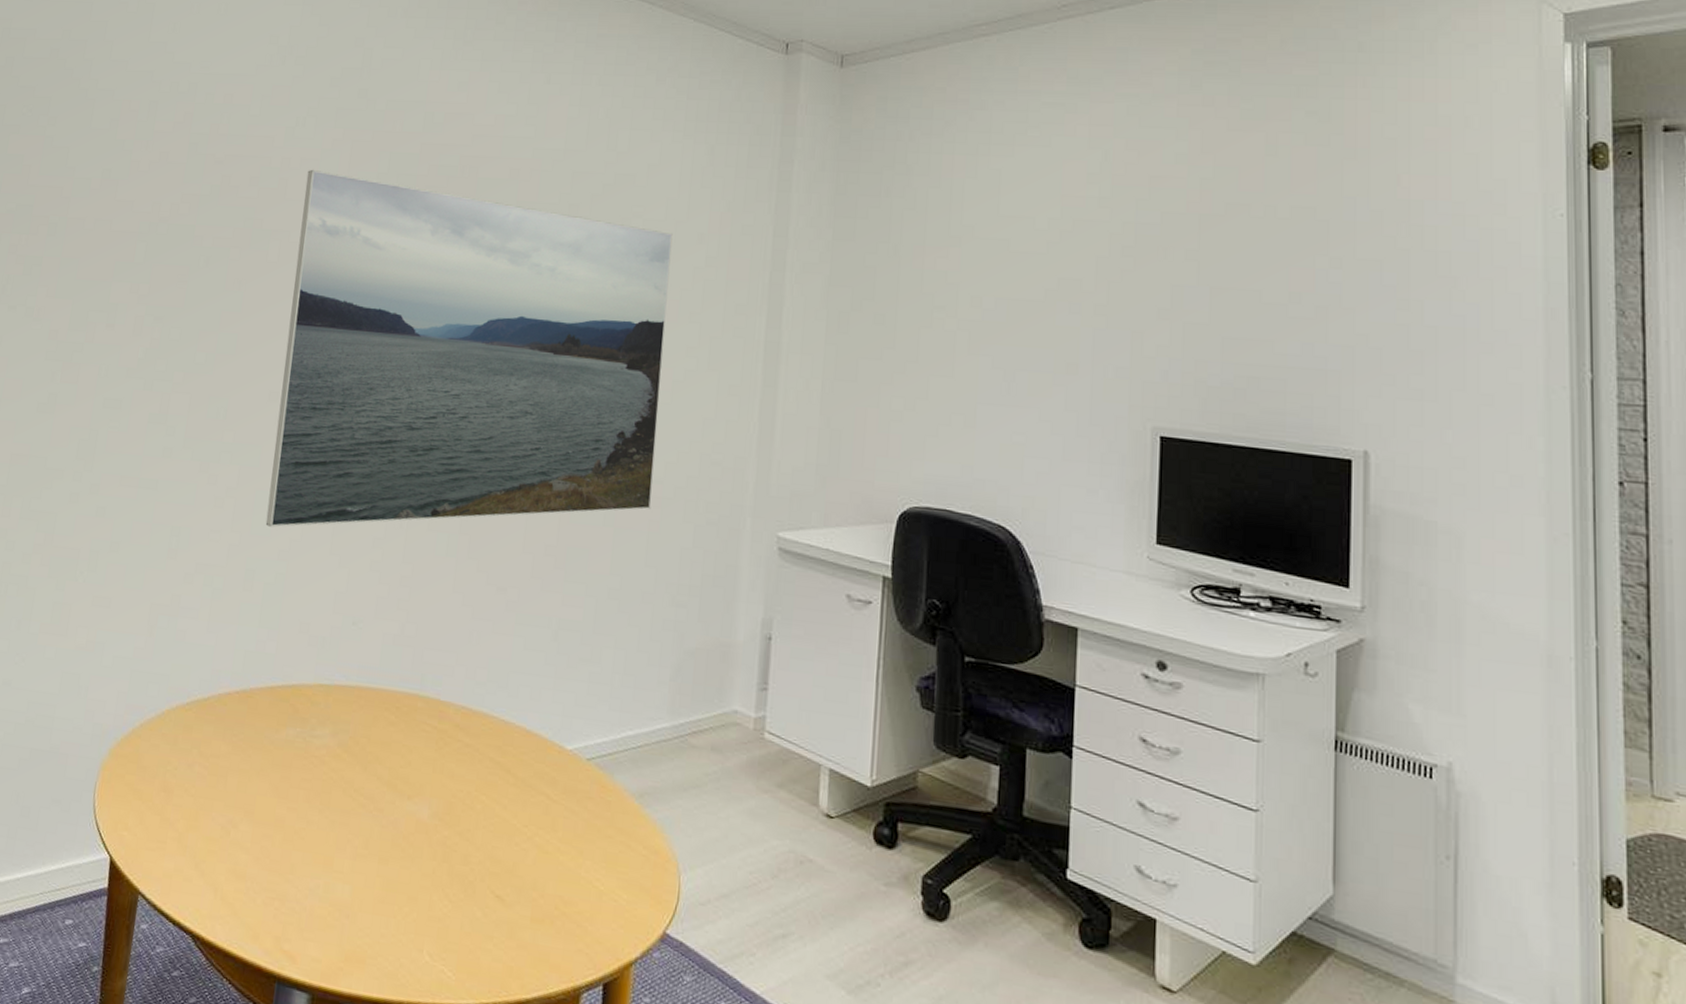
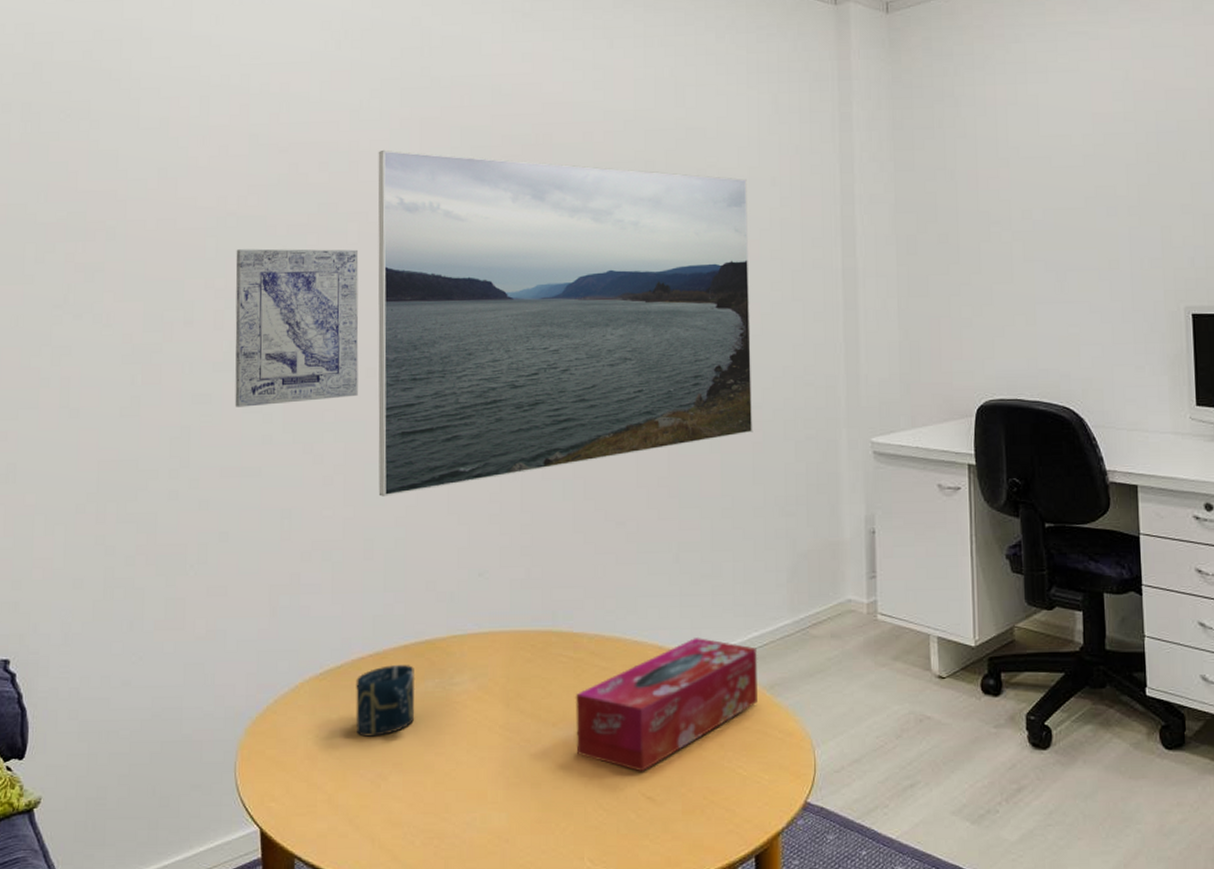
wall art: none [142,257,277,419] -> present [235,248,359,407]
cup: none [214,705,278,780] -> present [356,665,415,737]
tissue box: none [428,726,630,867] -> present [575,636,758,772]

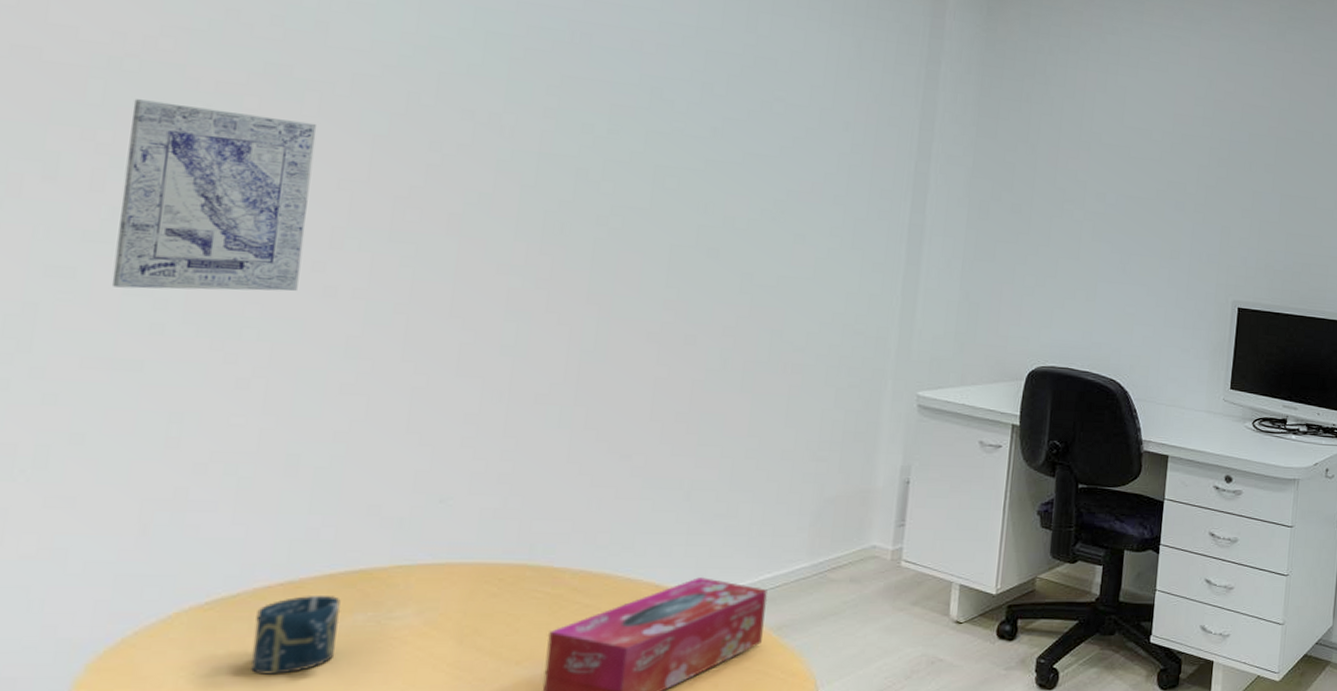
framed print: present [378,149,753,497] -> none [313,14,817,408]

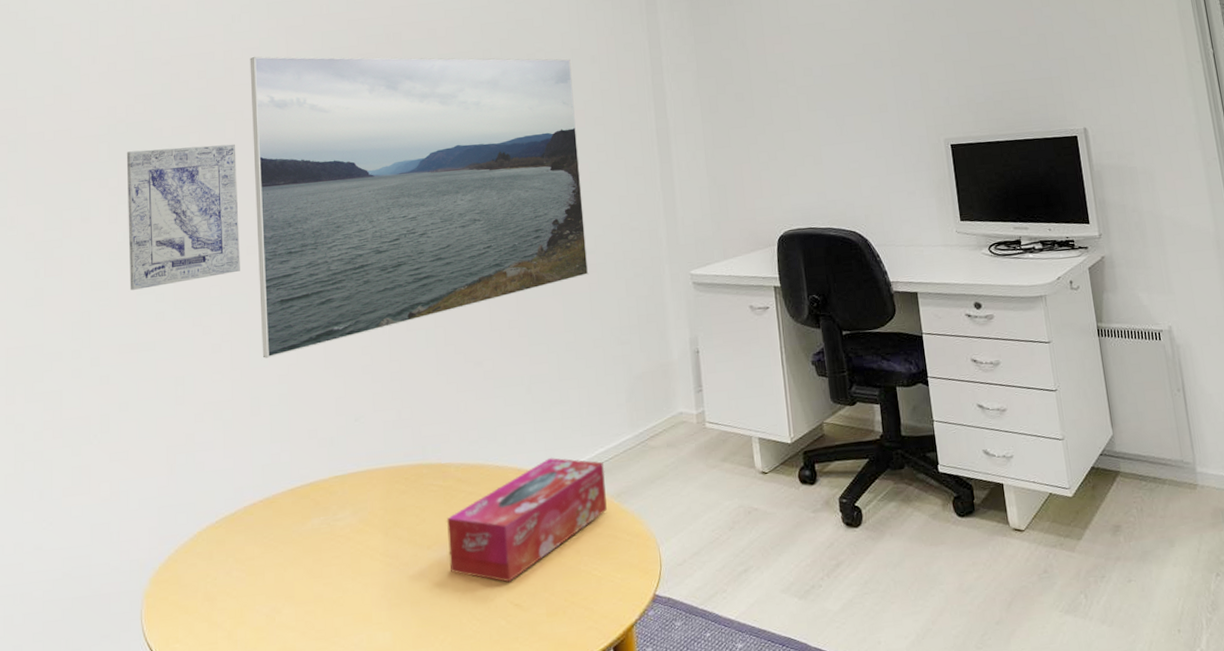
cup: present [251,596,341,675] -> none [249,506,303,575]
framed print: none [313,14,817,408] -> present [250,56,589,358]

